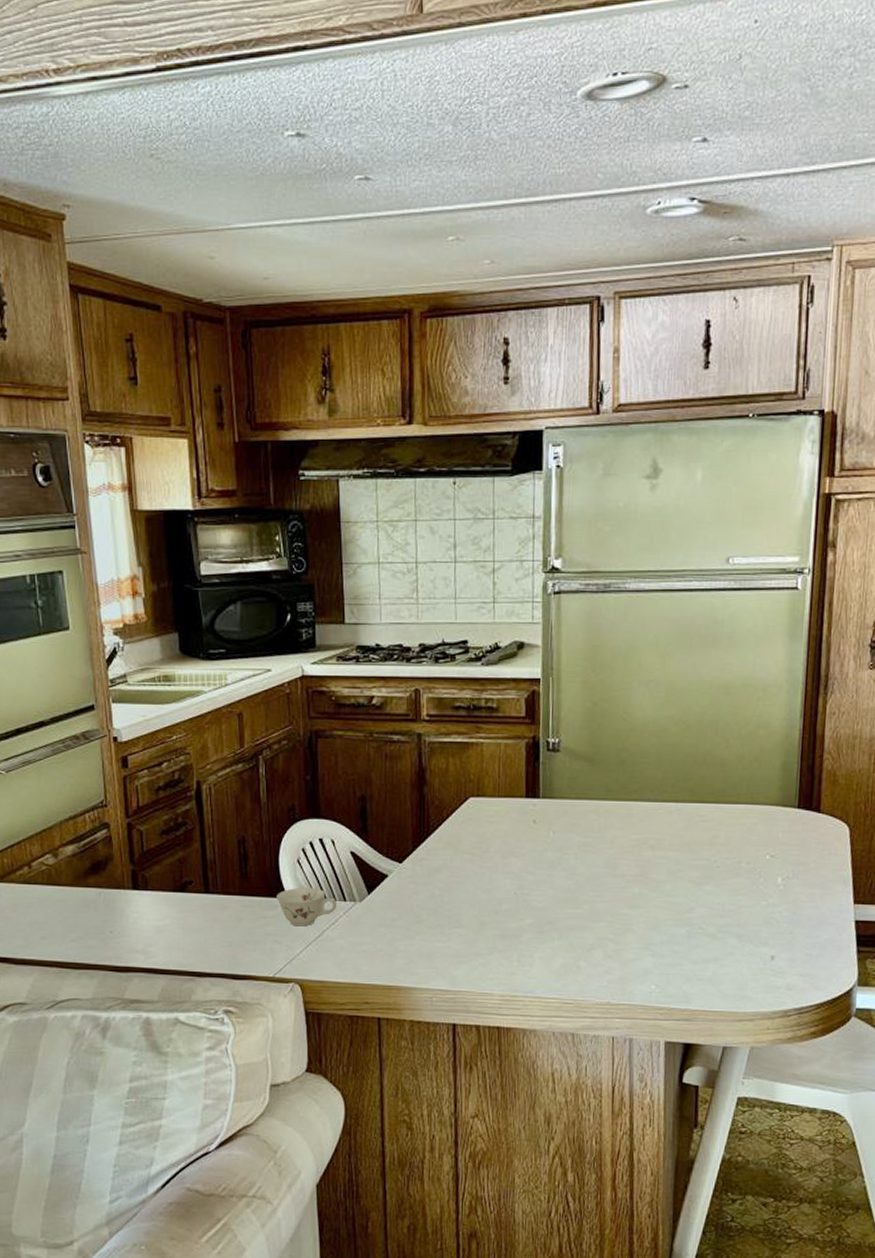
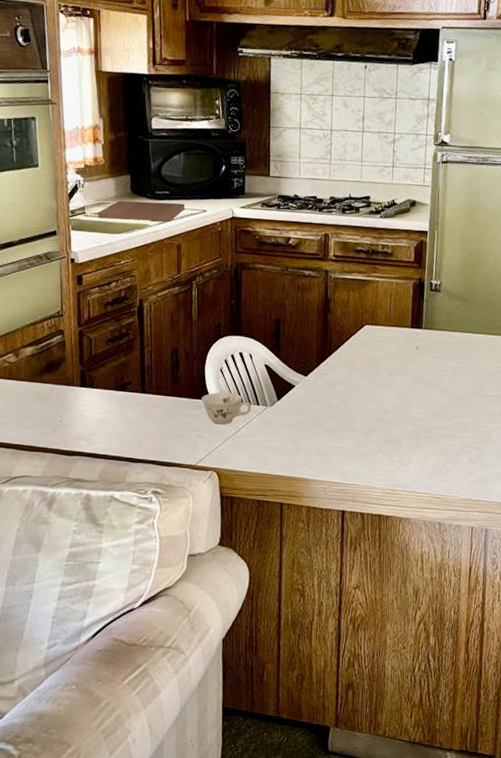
cutting board: none [142,662,246,687] -> present [98,200,186,222]

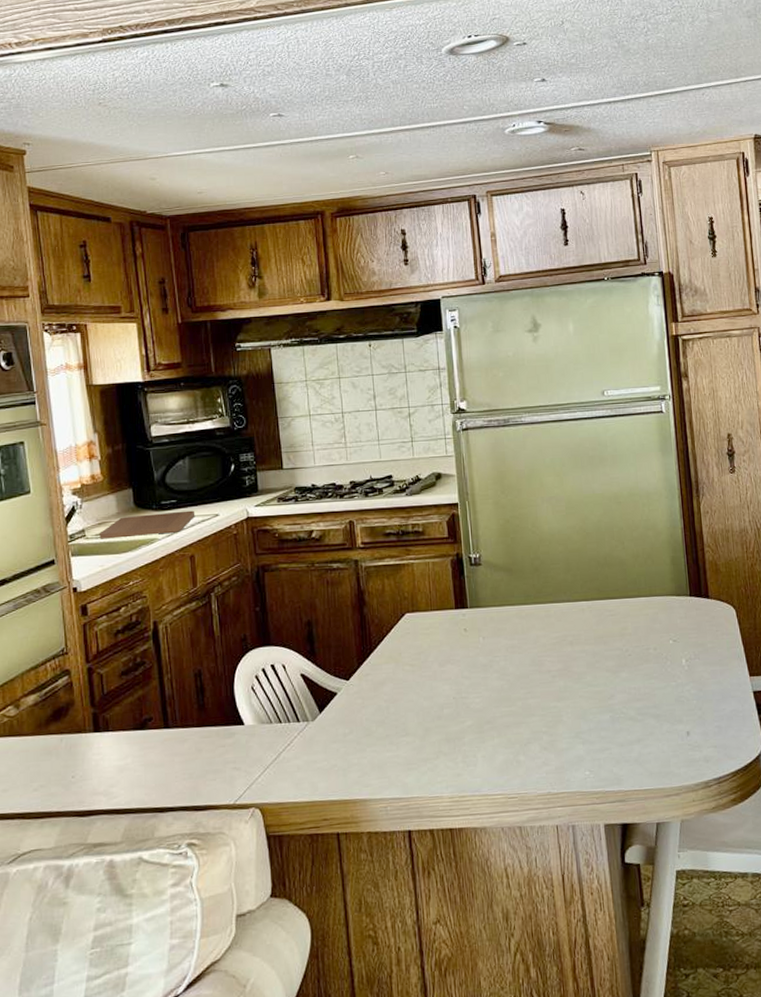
teacup: present [201,392,251,425] -> none [233,712,291,752]

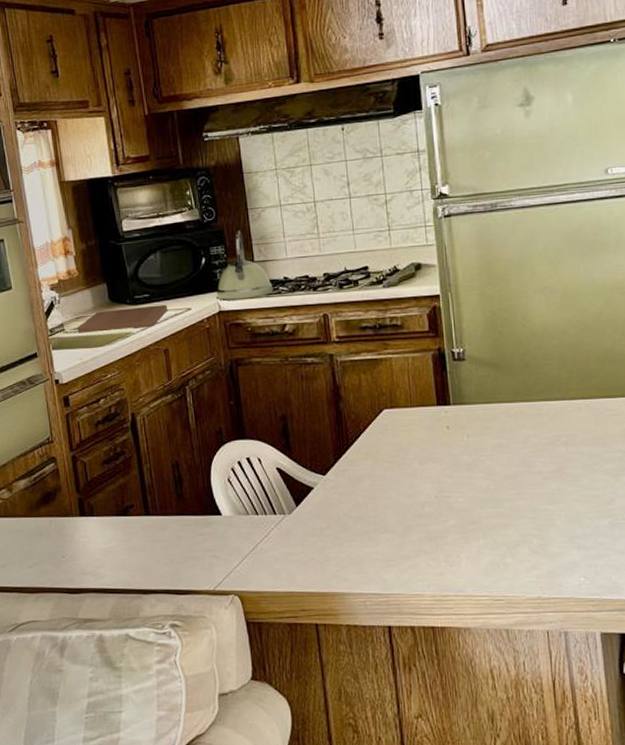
kettle: none [244,438,302,507] -> present [216,230,274,301]

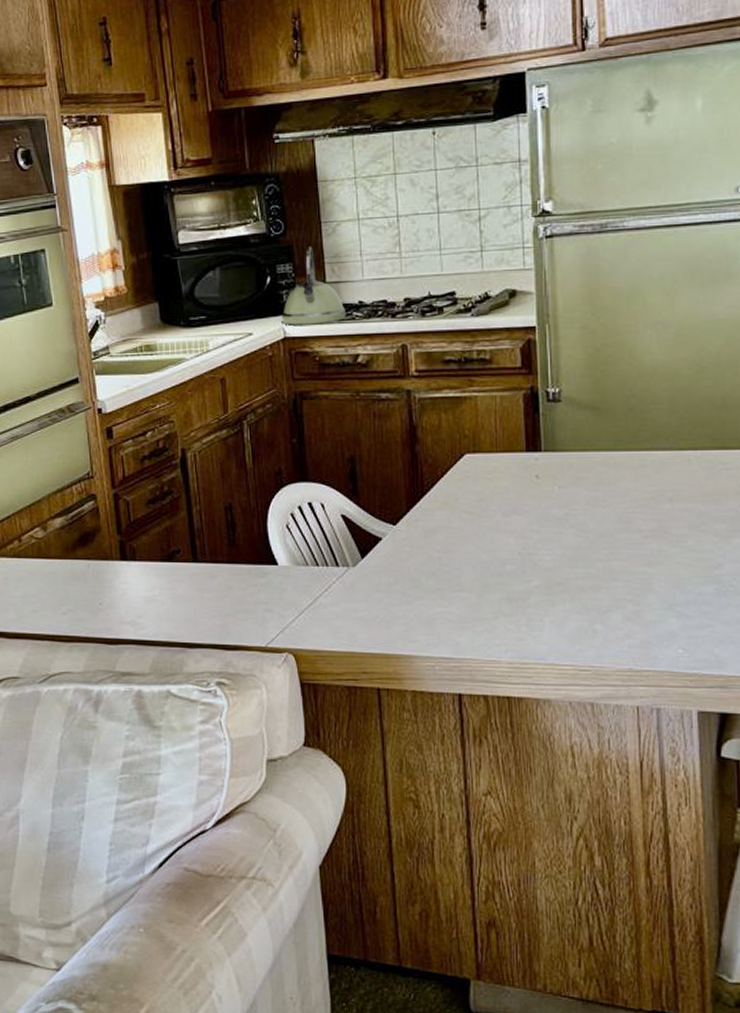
cutting board: present [77,304,168,333] -> none [124,328,227,357]

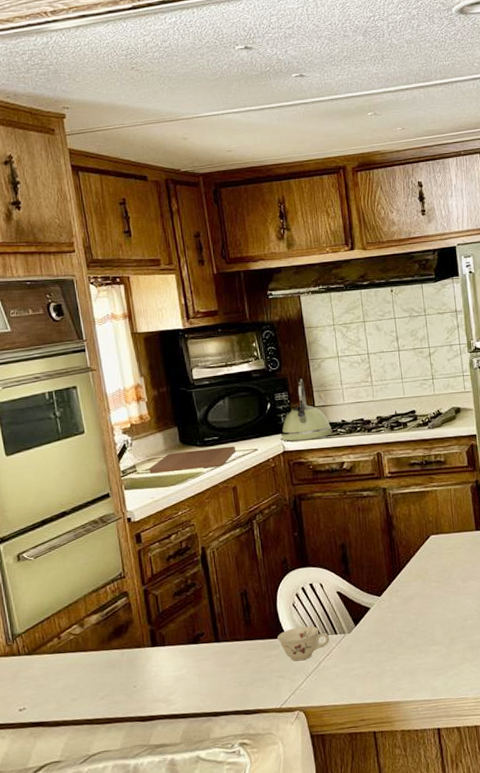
cutting board: none [124,328,227,357] -> present [149,446,236,474]
teacup: none [266,553,329,594] -> present [277,626,329,661]

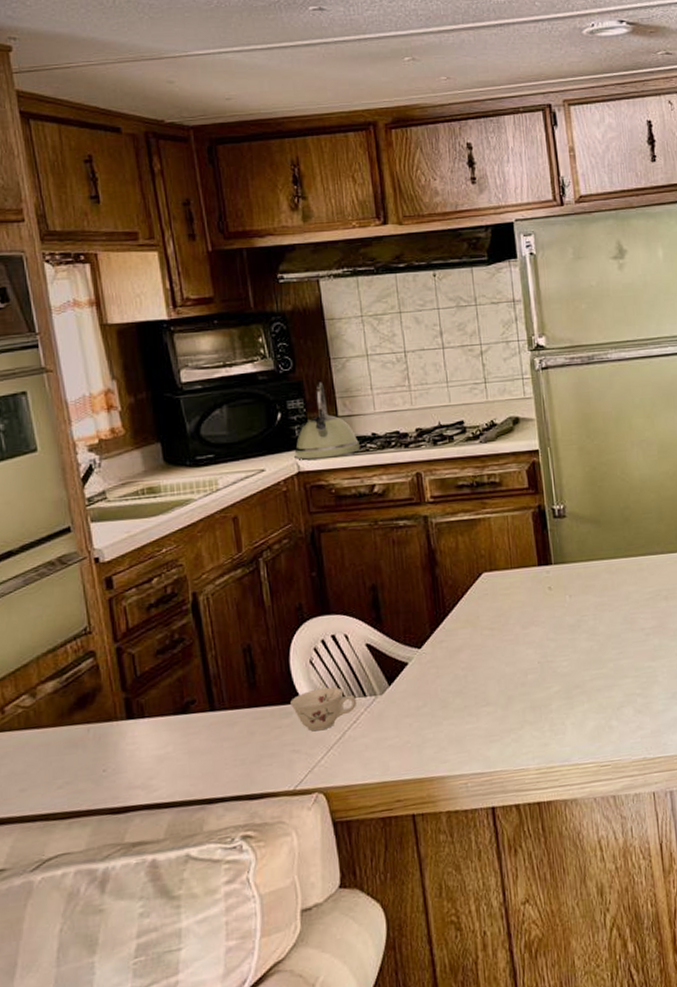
cutting board: present [149,446,236,474] -> none [123,466,237,502]

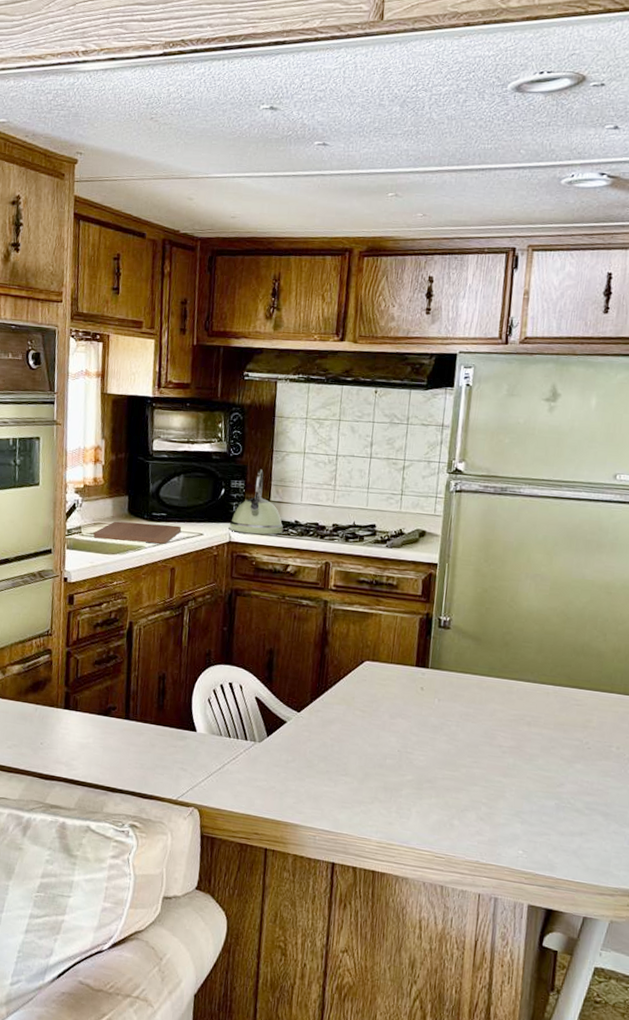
cutting board: none [123,466,237,502] -> present [93,521,182,544]
teacup: present [290,687,356,732] -> none [186,723,239,759]

